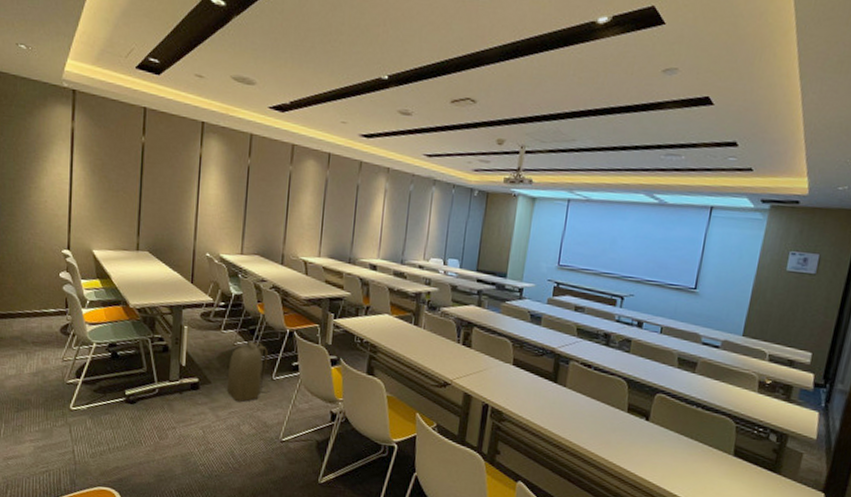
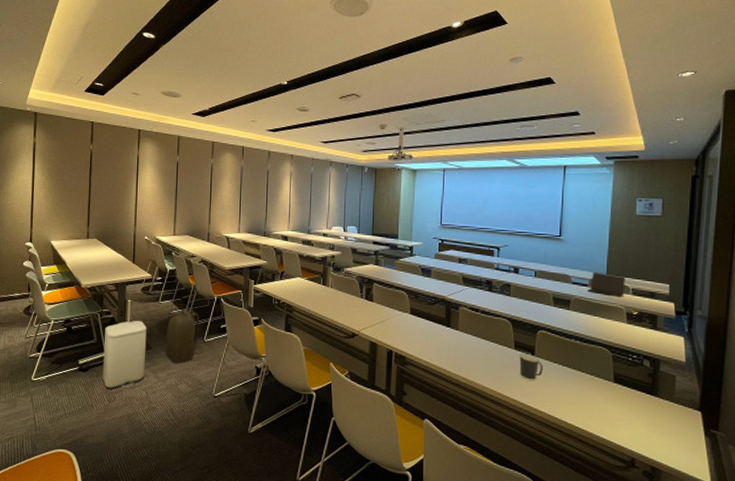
pedal bin: none [153,350,206,426] -> present [102,321,147,389]
mug: none [629,418,657,449] -> present [519,354,543,382]
laptop: none [718,332,763,364] -> present [587,271,625,298]

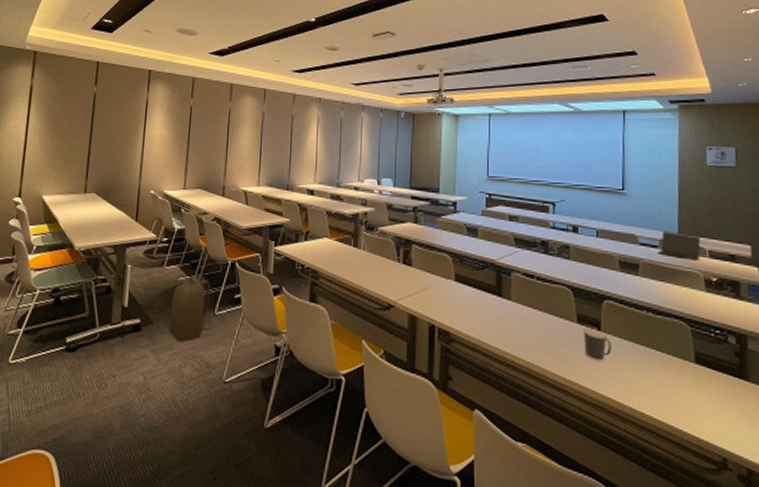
pedal bin: present [102,321,147,389] -> none [93,290,149,374]

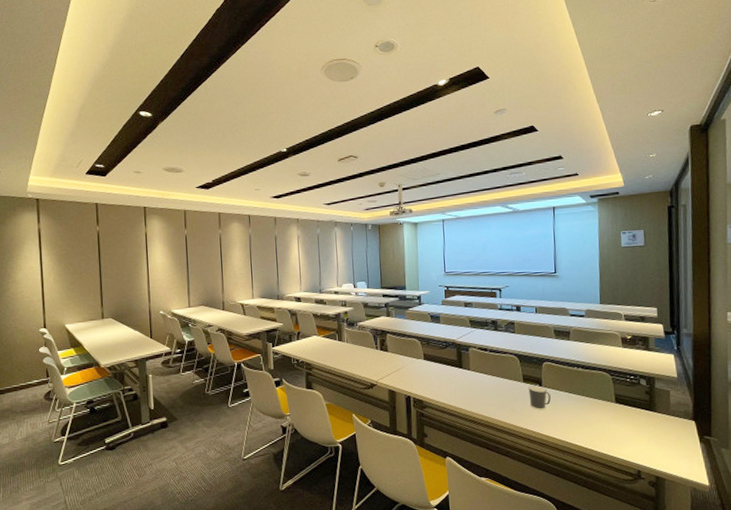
backpack: present [169,275,213,341] -> none [190,377,228,431]
laptop: present [657,230,701,262] -> none [584,302,618,325]

